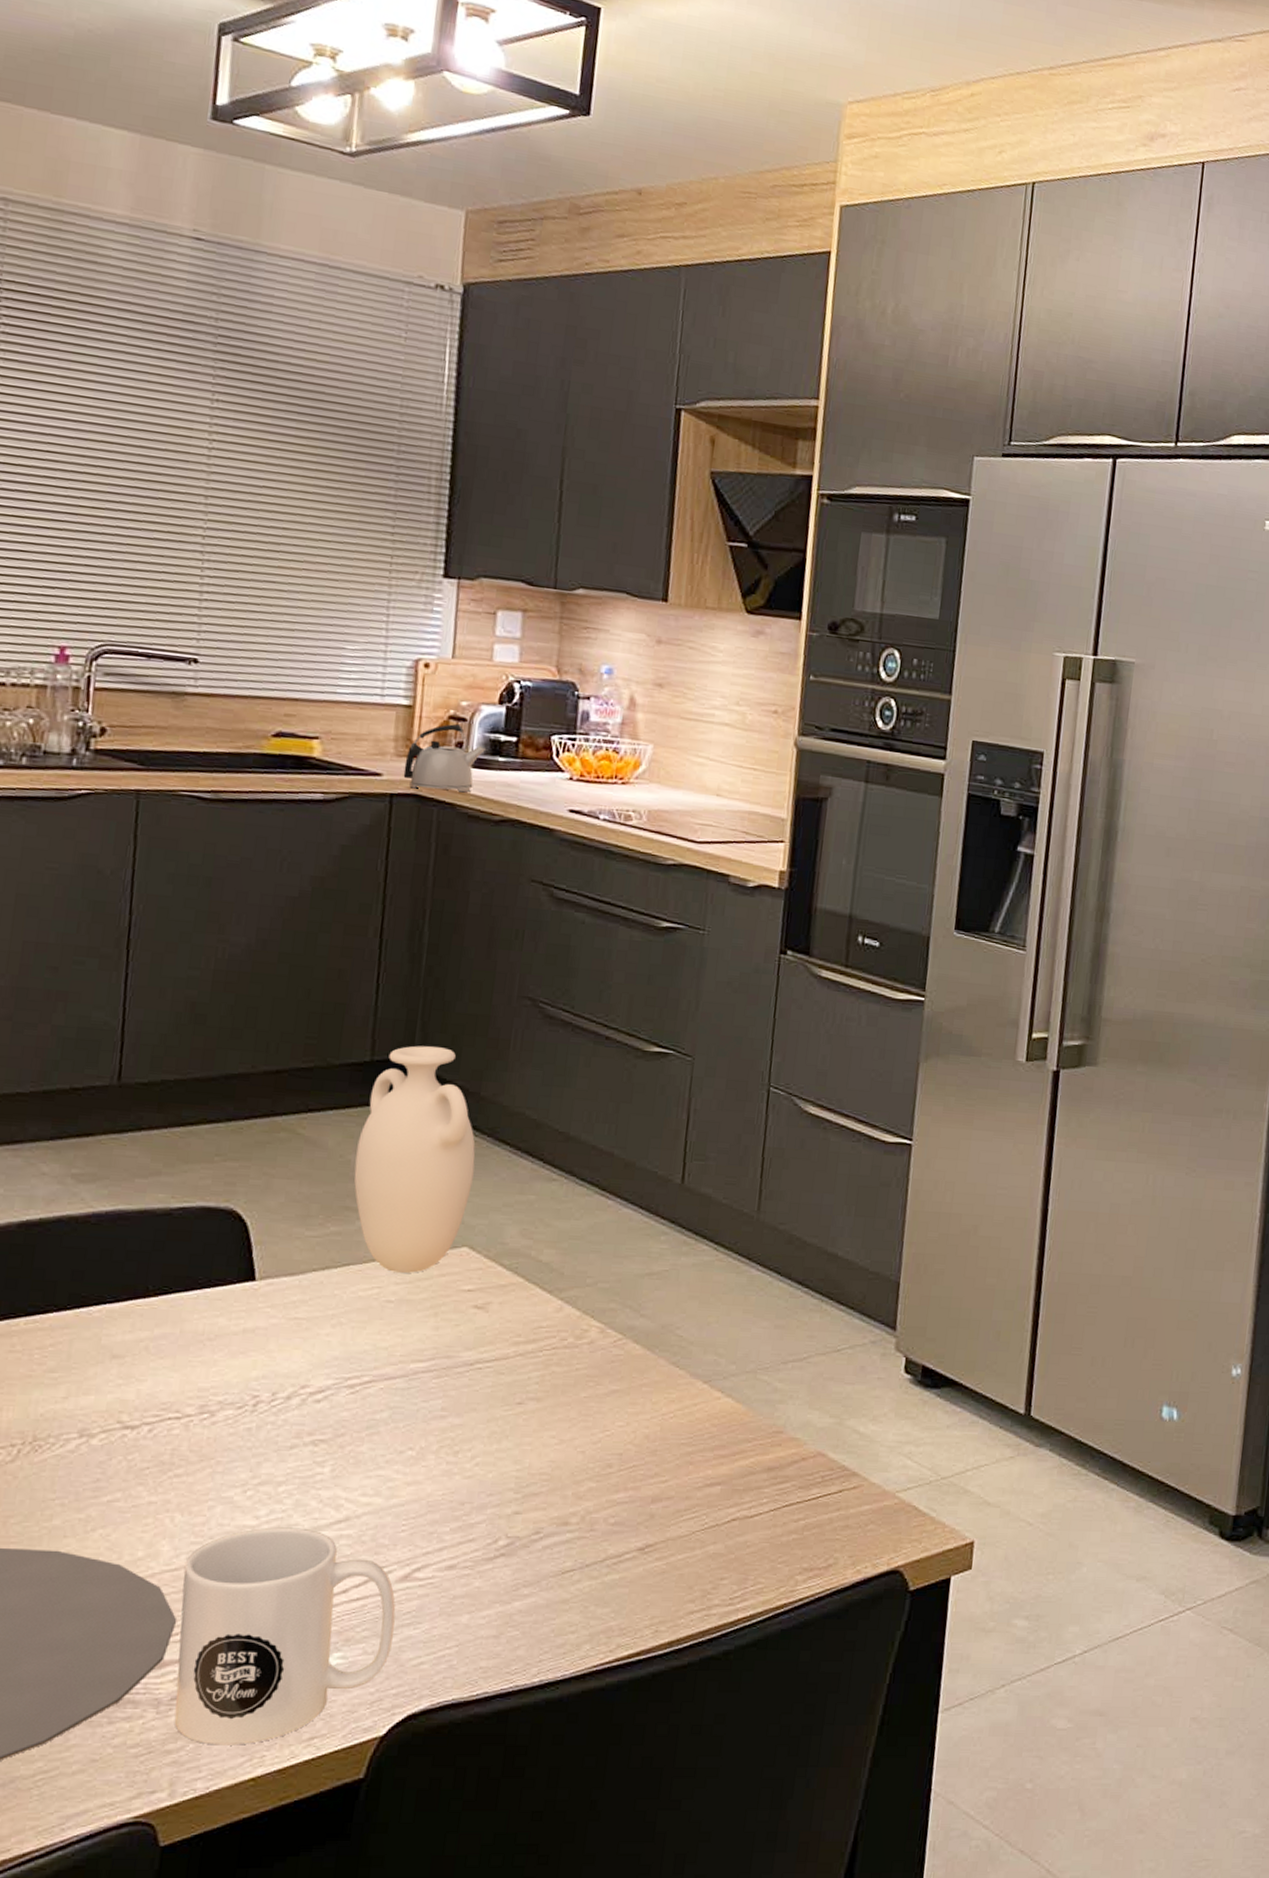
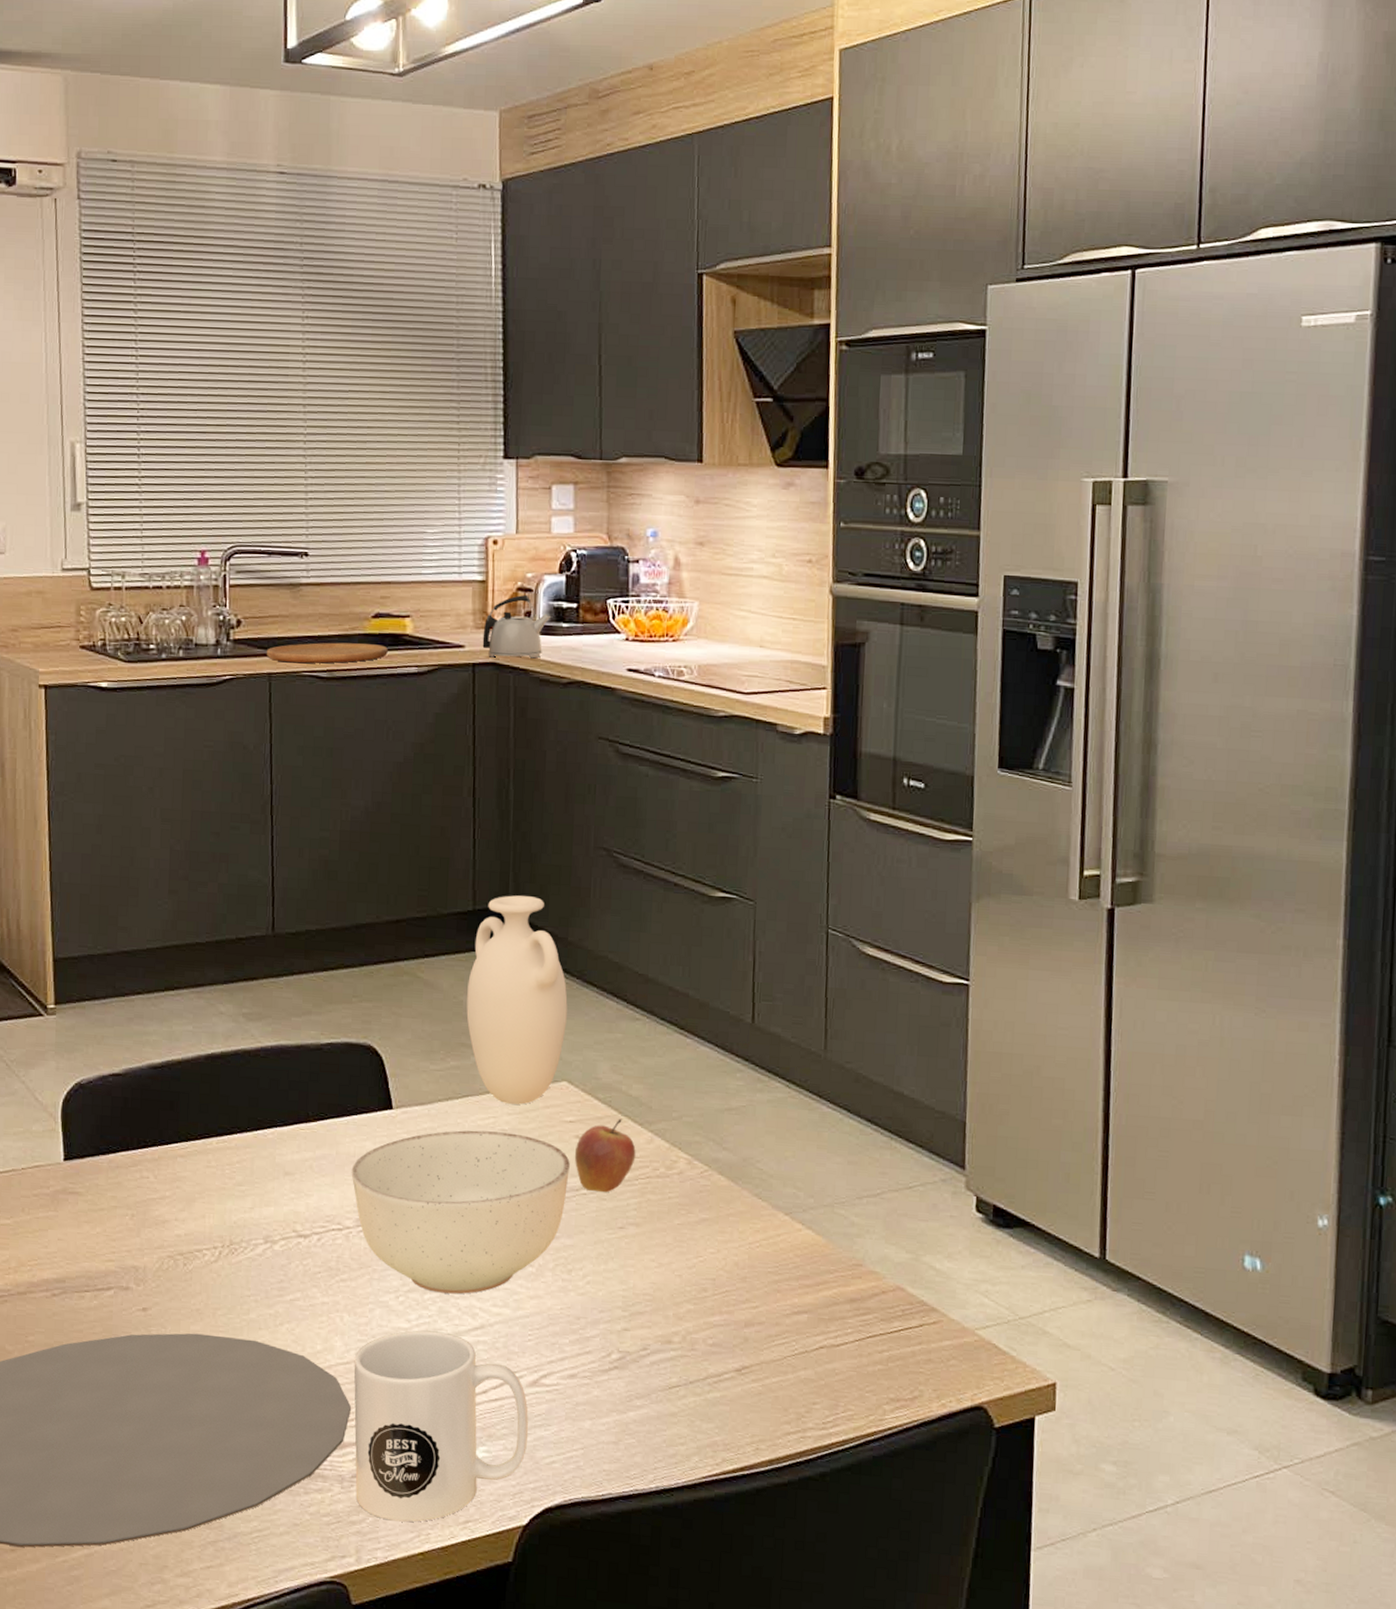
cutting board: none [135,759,289,784] -> present [266,642,388,664]
bowl: none [197,1302,465,1485] -> present [351,1130,570,1294]
fruit: none [470,1286,543,1367] -> present [574,1119,636,1193]

